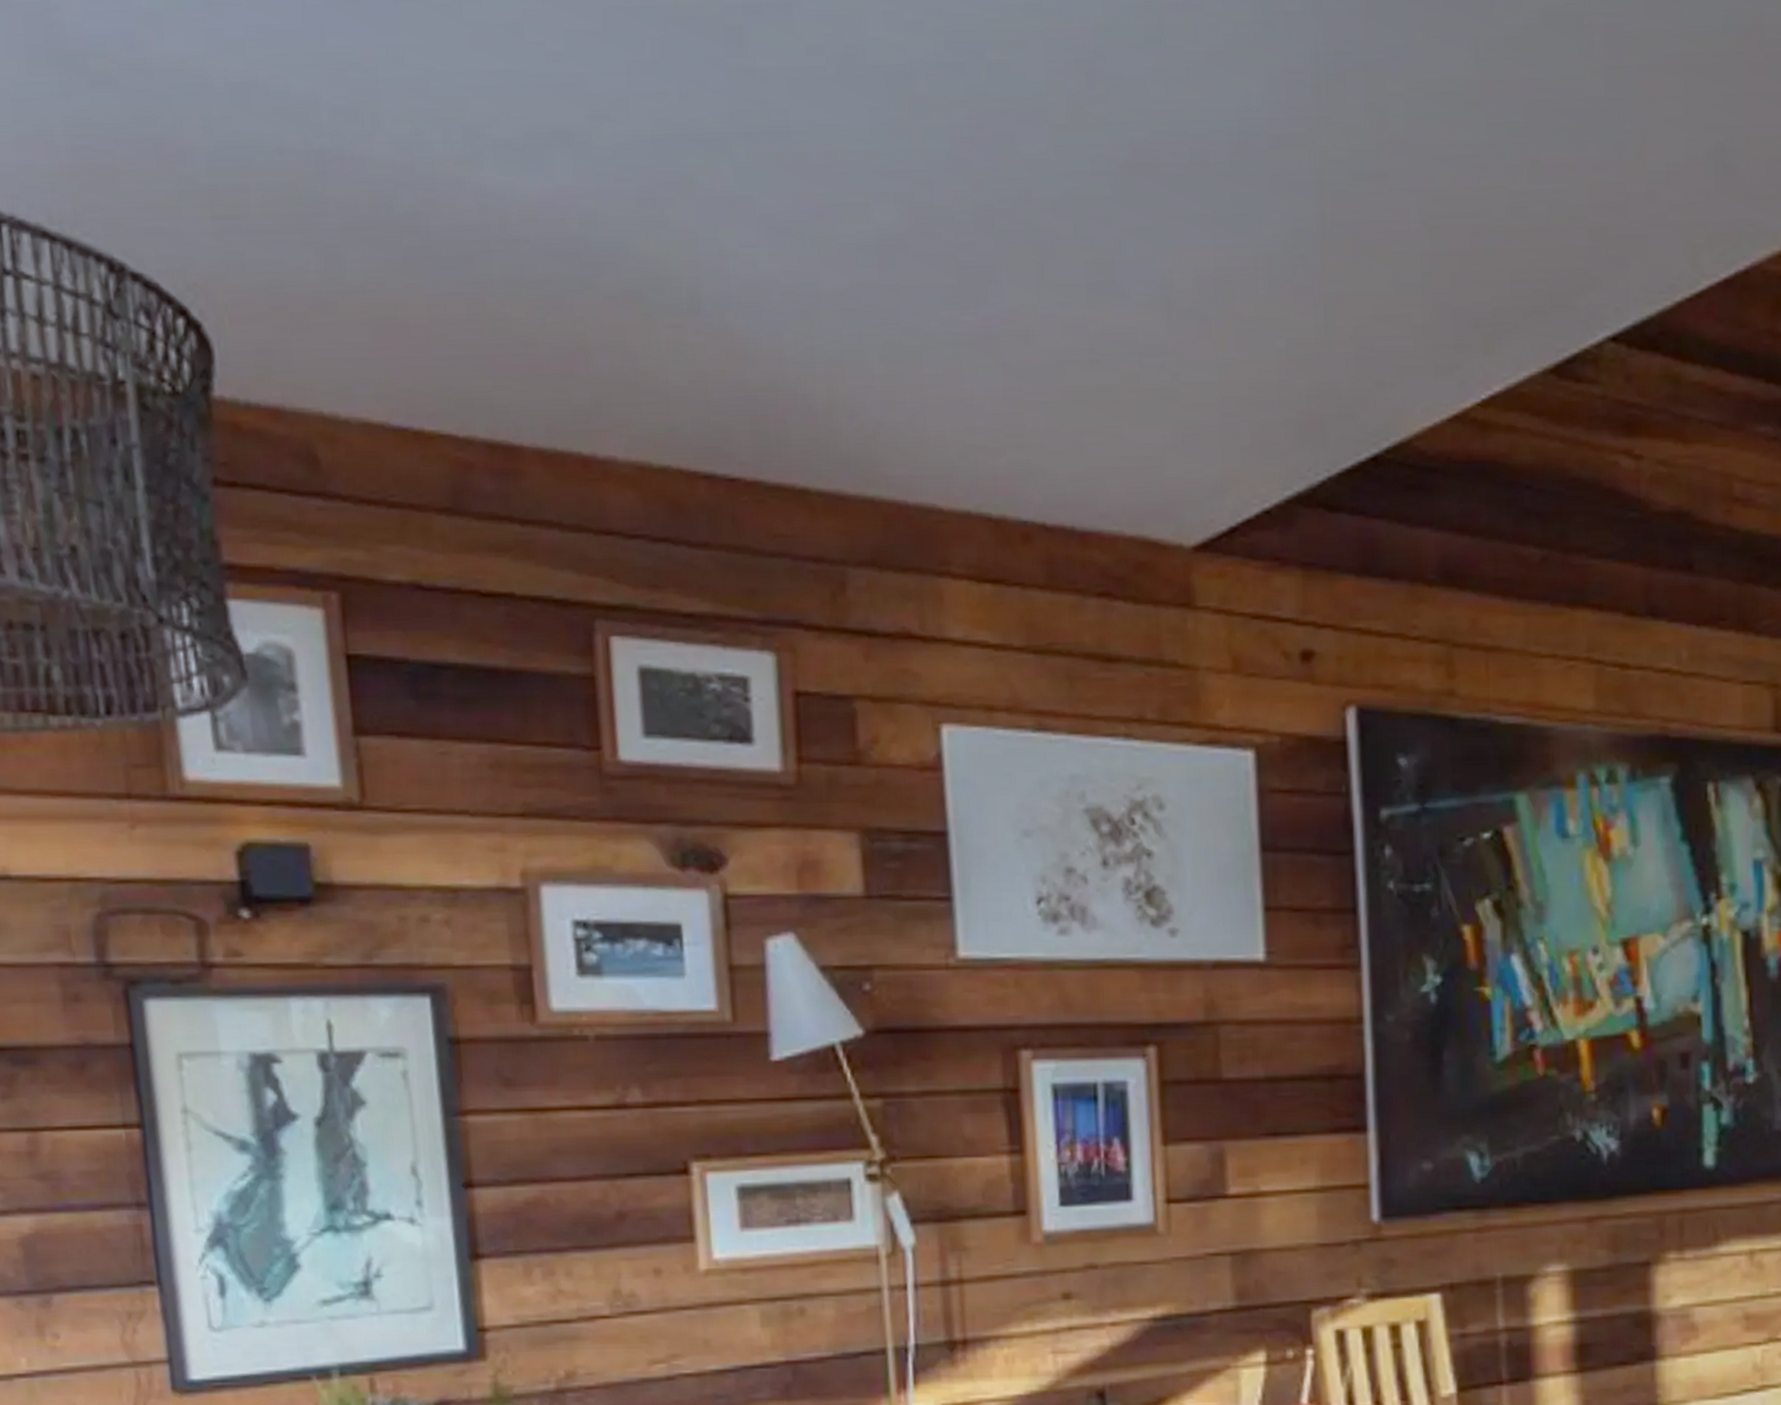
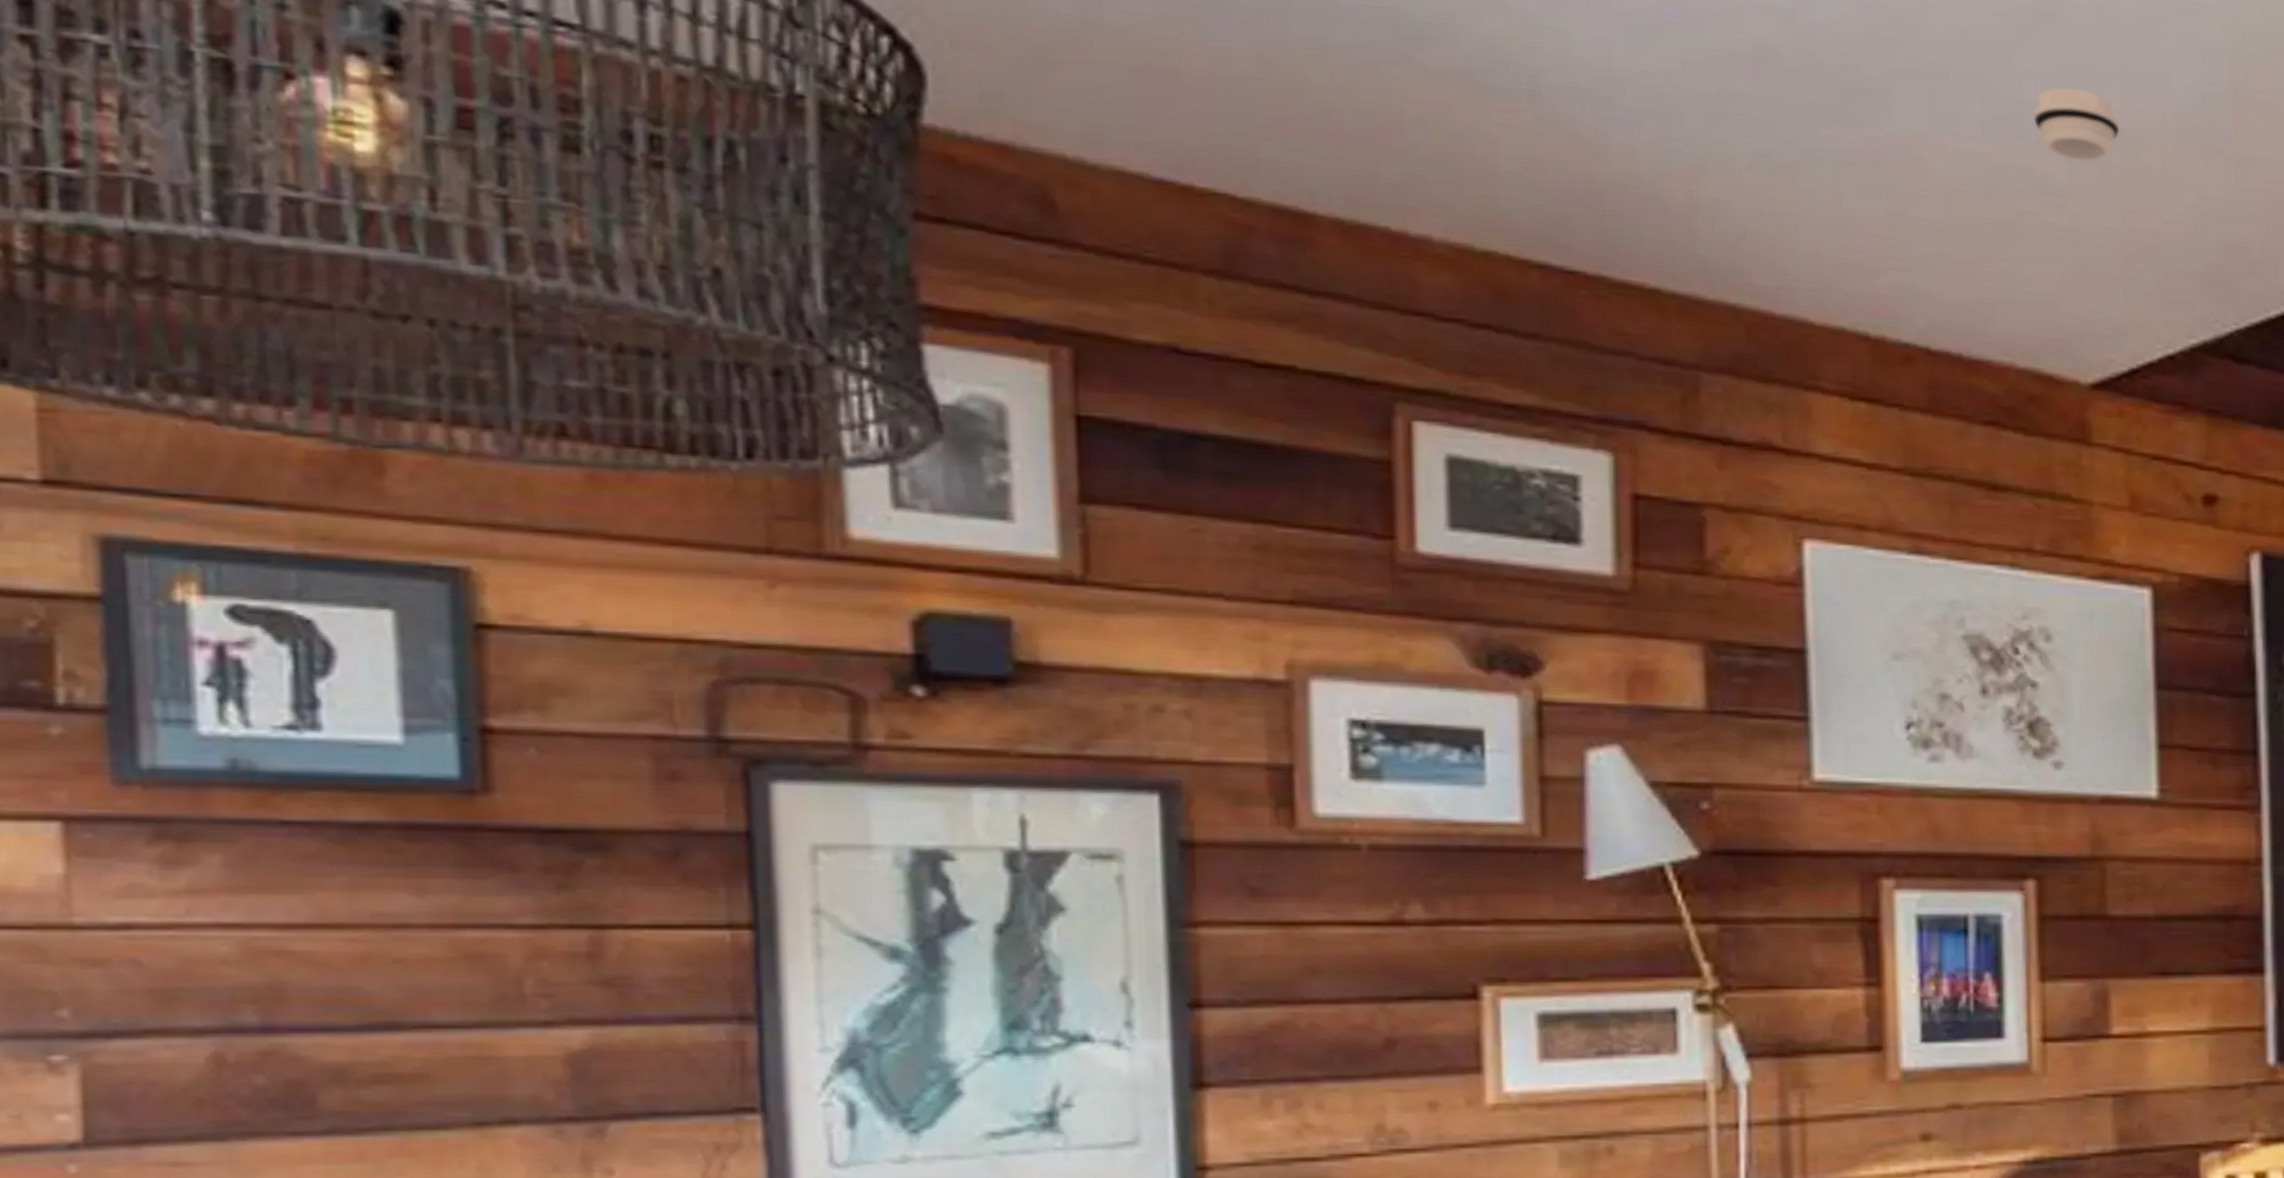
smoke detector: none [1132,241,1214,317] -> present [2033,86,2120,162]

